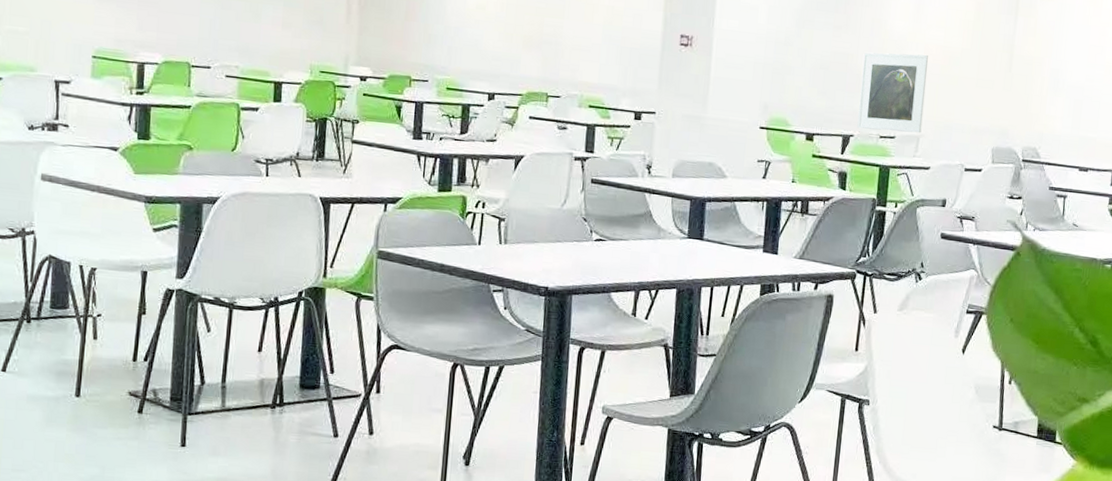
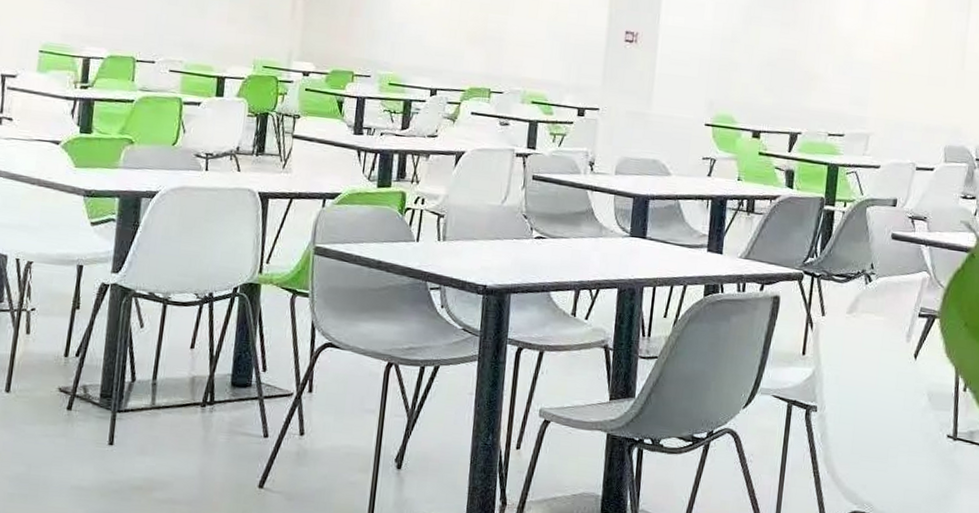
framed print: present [857,52,929,133] -> none [805,49,879,131]

